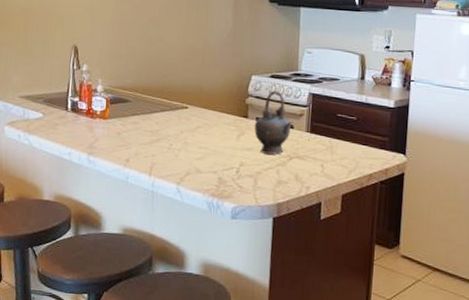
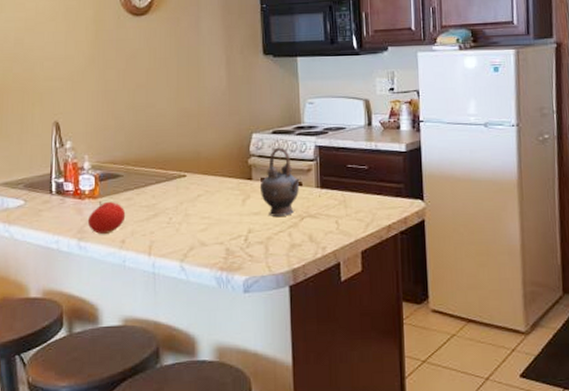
fruit: none [97,122,132,152] -> present [87,201,126,234]

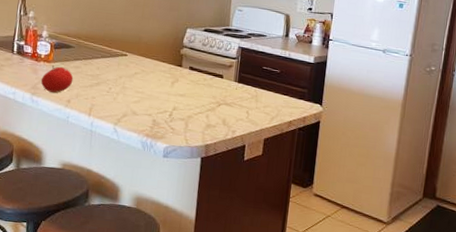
teapot: present [260,147,301,217] -> none [187,43,223,101]

